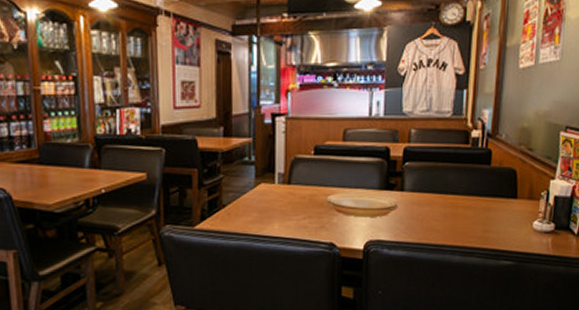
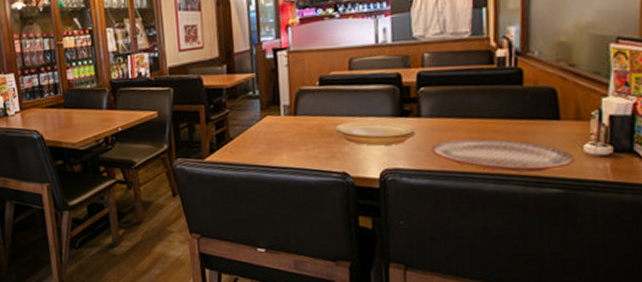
plate: none [410,214,526,246] -> present [431,139,575,173]

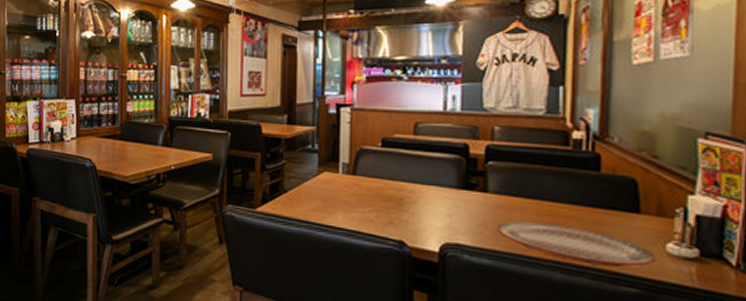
plate: present [335,120,416,146] -> none [395,188,481,219]

